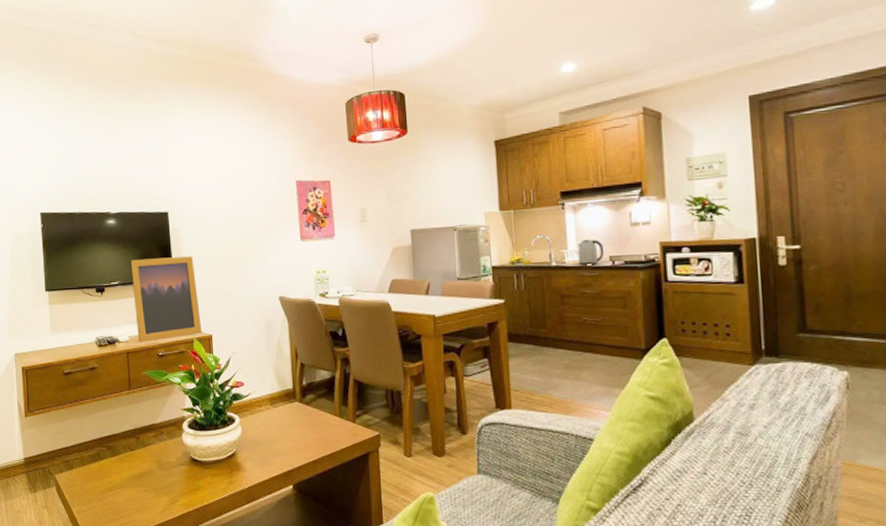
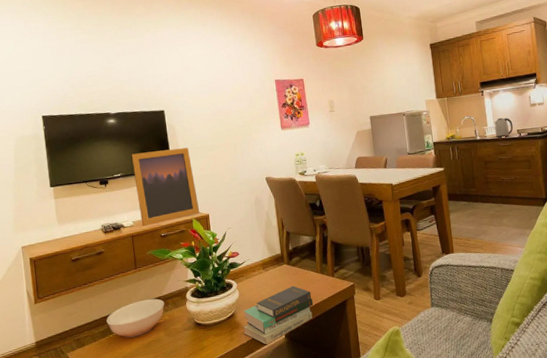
bowl: none [96,426,159,466] -> present [106,298,165,338]
books: none [244,428,329,495] -> present [243,286,314,345]

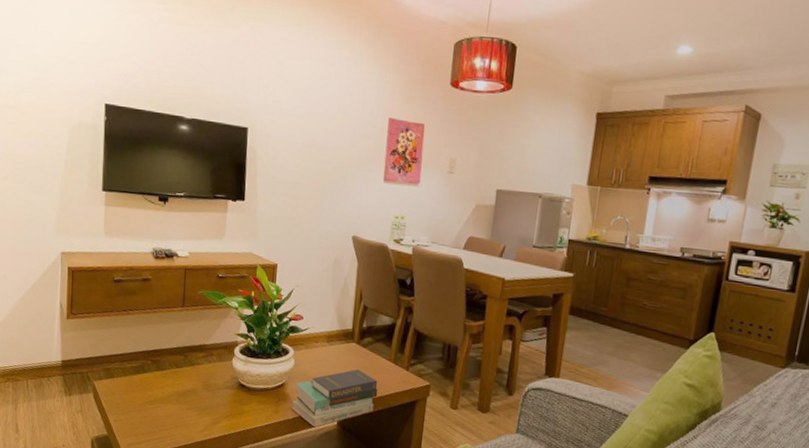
bowl: present [106,298,165,338] -> none [141,343,209,383]
picture frame: present [131,147,200,227] -> none [198,172,269,261]
kettle: present [494,117,513,138] -> none [651,227,678,254]

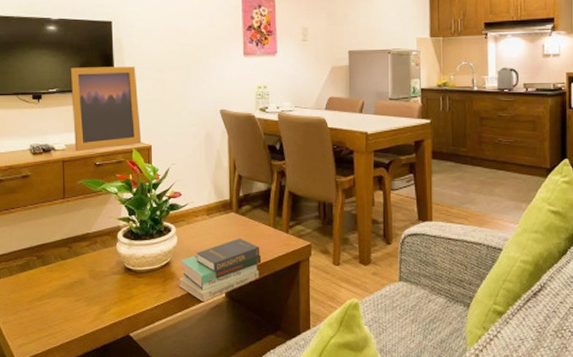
picture frame: none [198,172,269,261] -> present [70,66,142,152]
kettle: none [651,227,678,254] -> present [497,67,520,91]

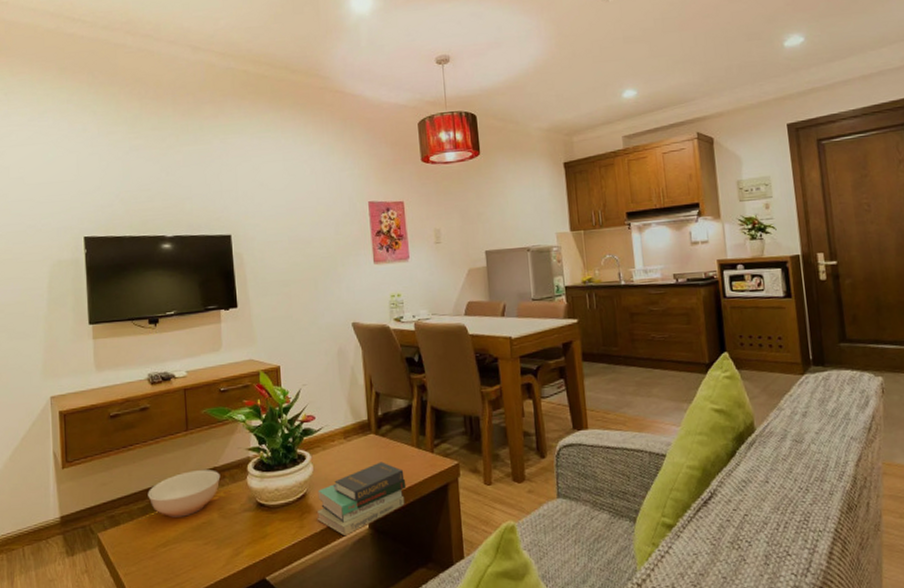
bowl: none [26,235,93,275] -> present [148,470,221,518]
picture frame: present [70,66,142,152] -> none [188,282,269,378]
kettle: present [497,67,520,91] -> none [644,257,669,284]

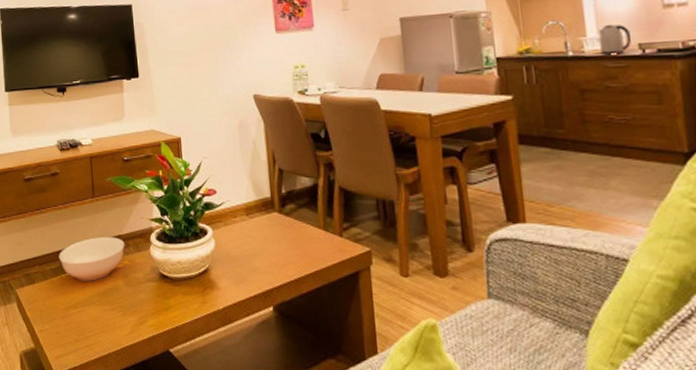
books: present [316,461,407,537] -> none [218,242,313,317]
kettle: none [644,257,669,284] -> present [599,24,632,55]

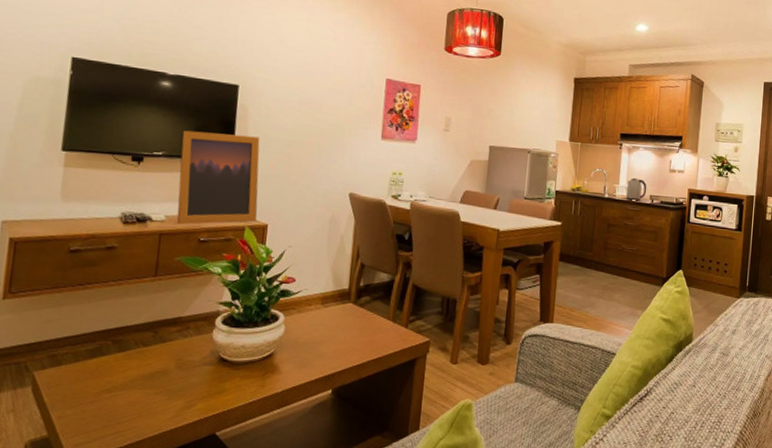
bowl: present [59,237,125,281] -> none [99,318,185,364]
picture frame: none [92,52,170,147] -> present [176,130,260,225]

